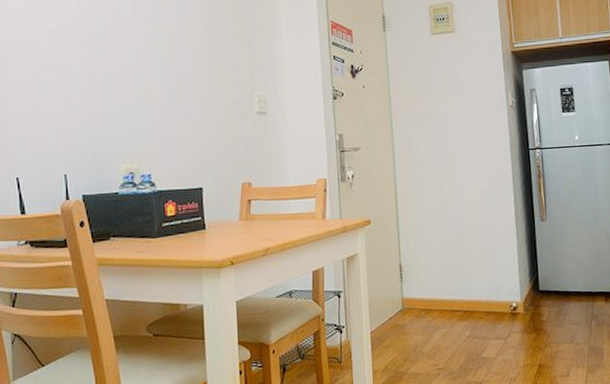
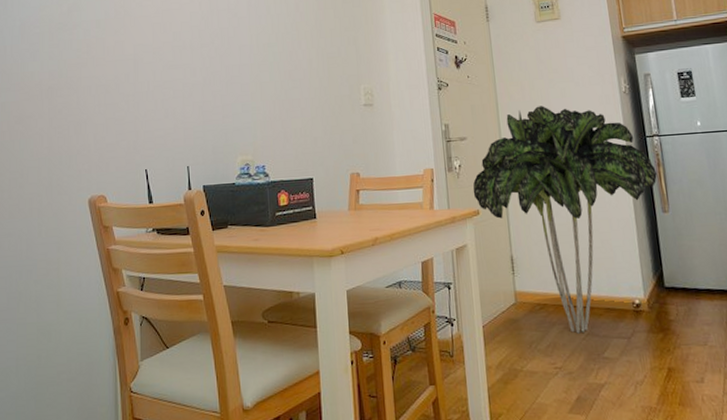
indoor plant: none [365,117,537,337] -> present [473,106,657,334]

